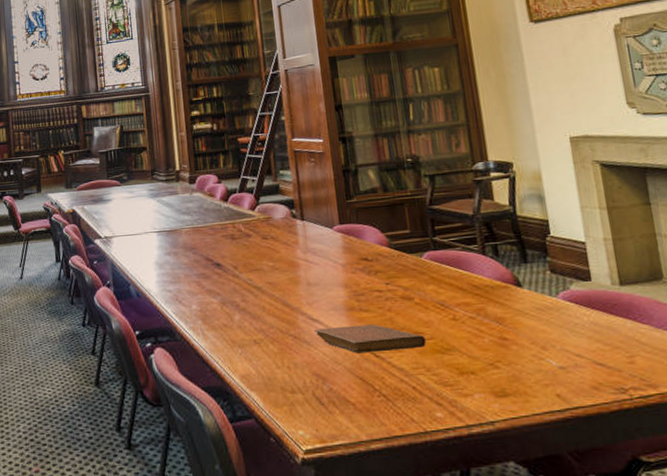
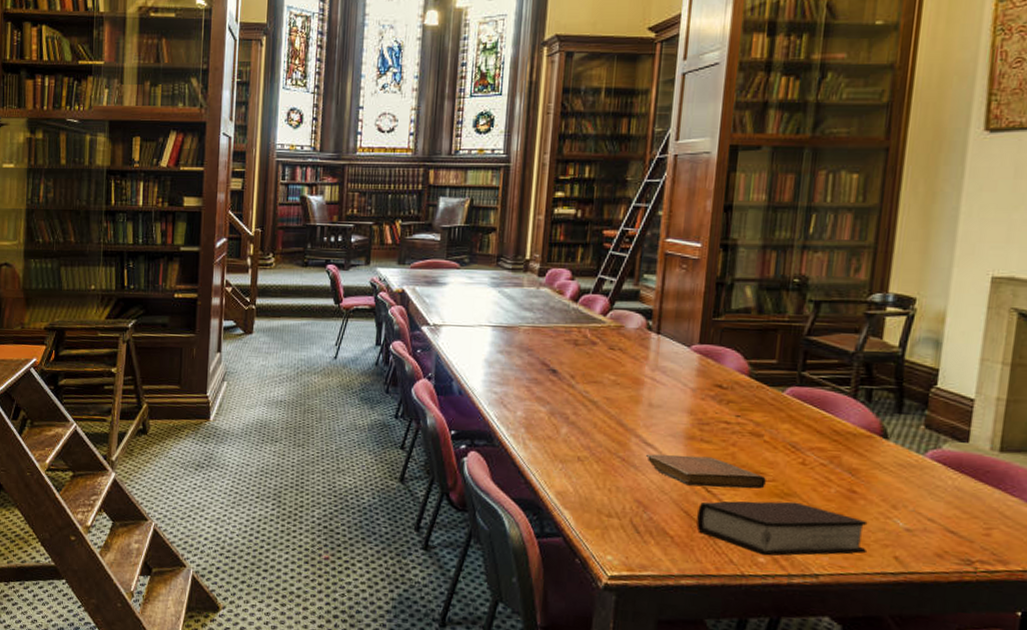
bible: none [371,355,532,410] -> present [696,501,868,556]

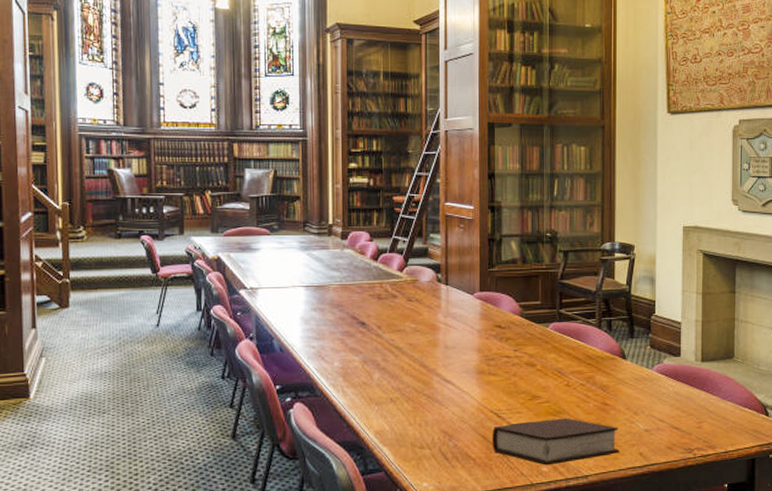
notebook: present [645,454,766,489] -> none [446,387,542,414]

